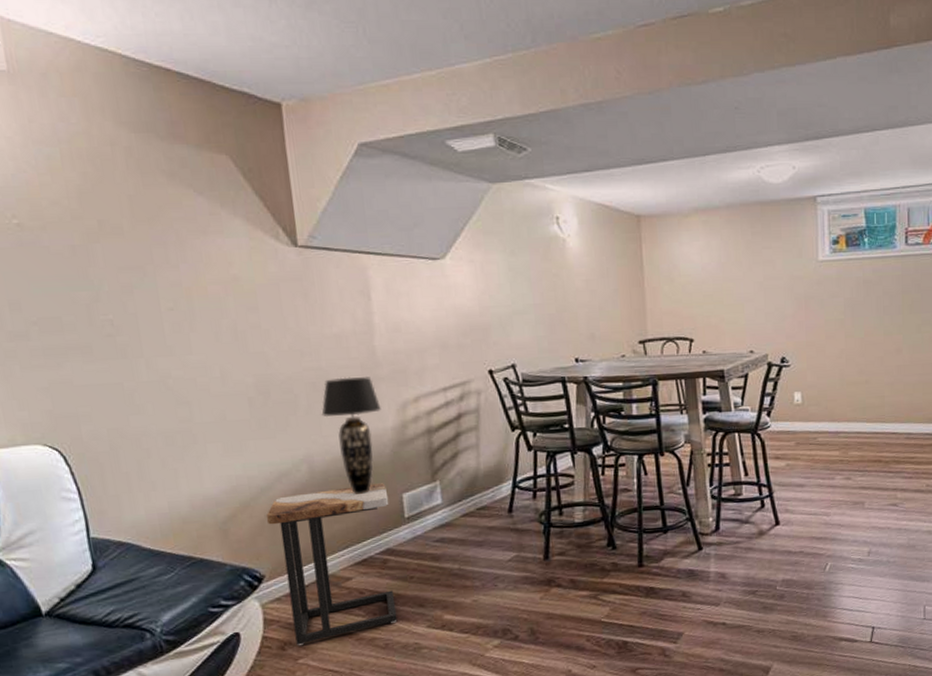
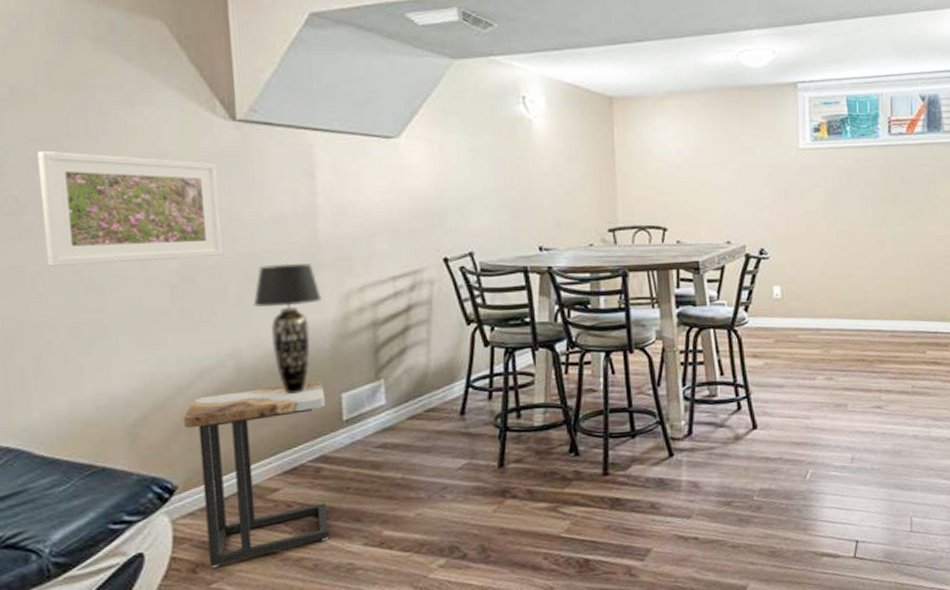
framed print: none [127,278,294,382] -> present [38,150,224,266]

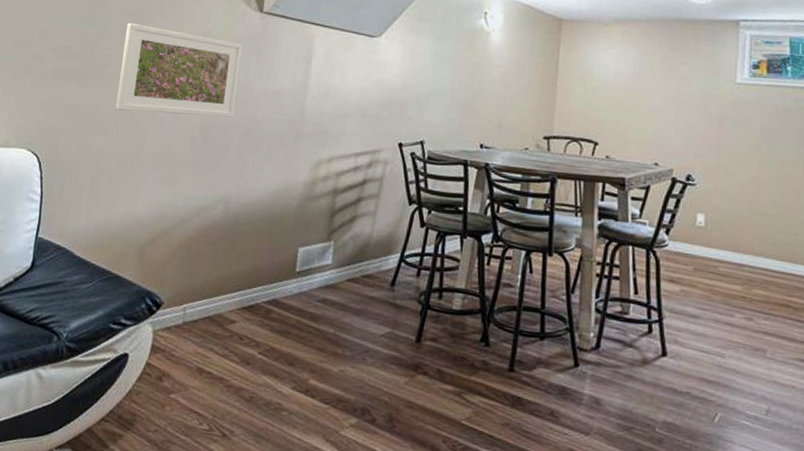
side table: present [182,381,330,568] -> none [173,230,286,380]
table lamp: present [253,263,321,394] -> none [247,129,298,241]

